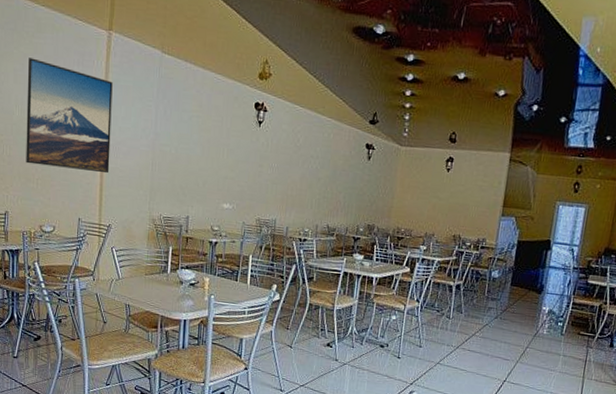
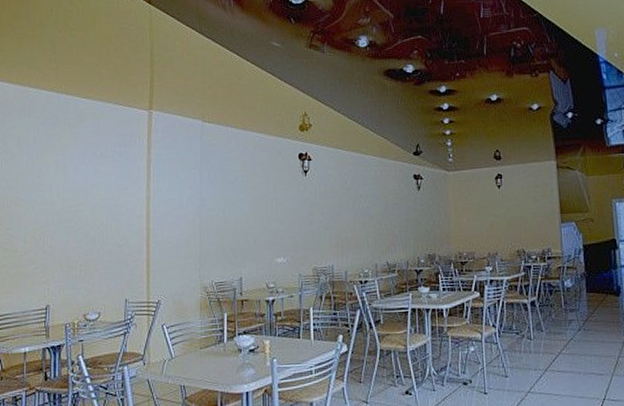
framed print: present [26,58,113,174] -> none [68,147,156,251]

